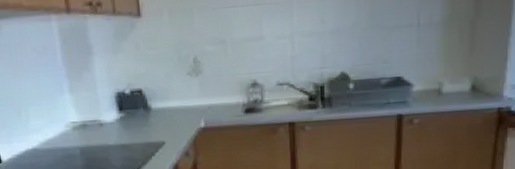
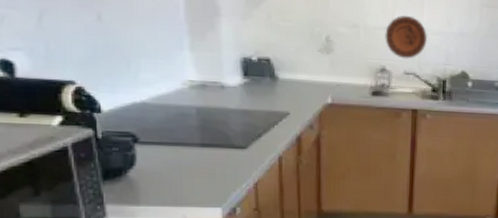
decorative plate: none [253,20,300,69] -> present [385,15,428,59]

